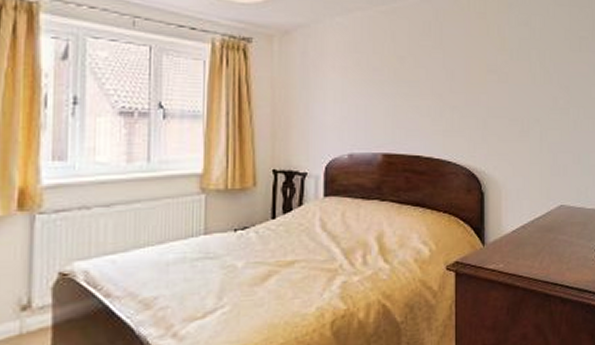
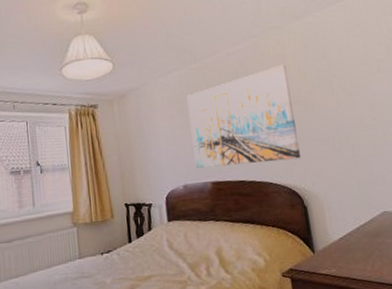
wall art: none [366,24,486,137] -> present [186,64,301,168]

